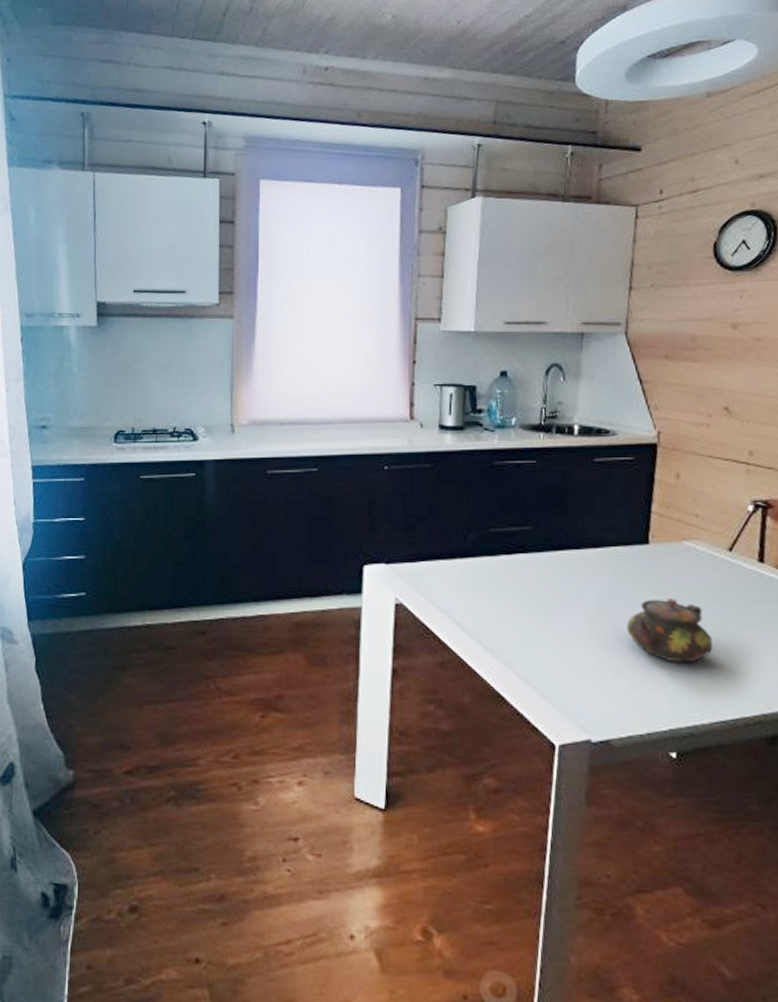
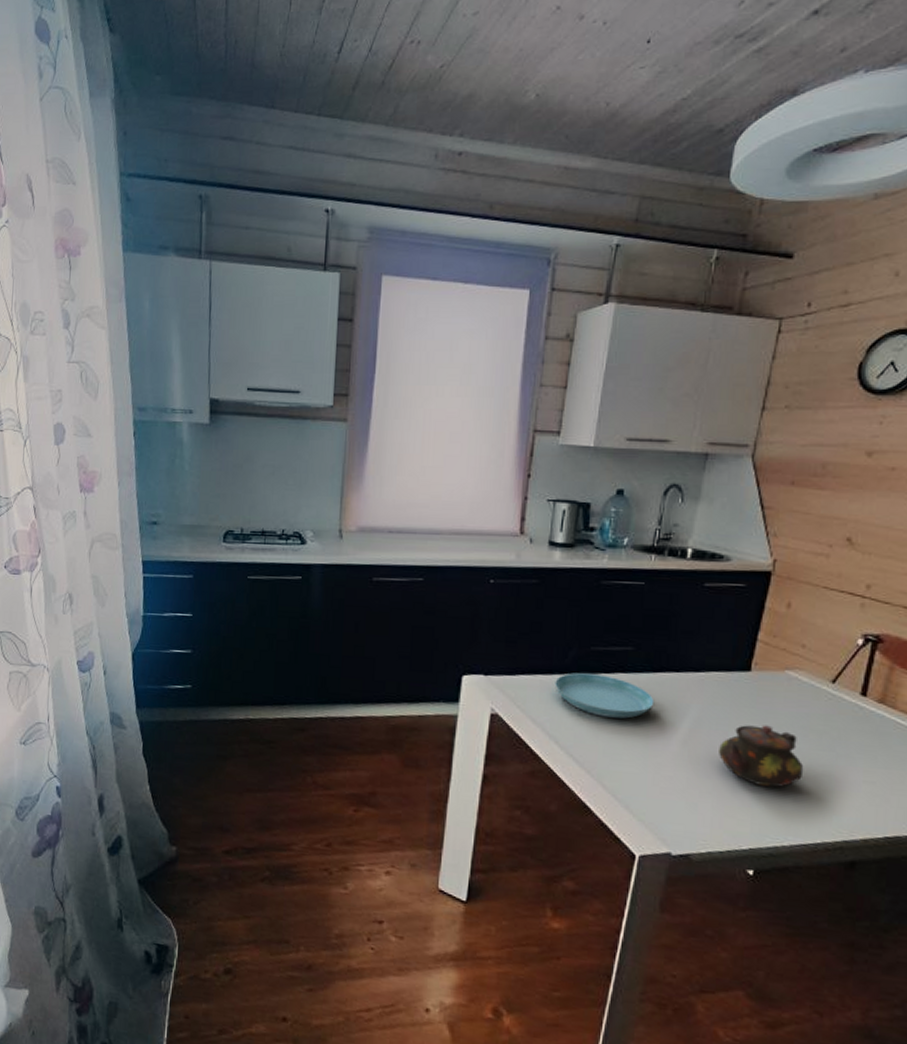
saucer: none [457,556,558,600] -> present [555,673,655,719]

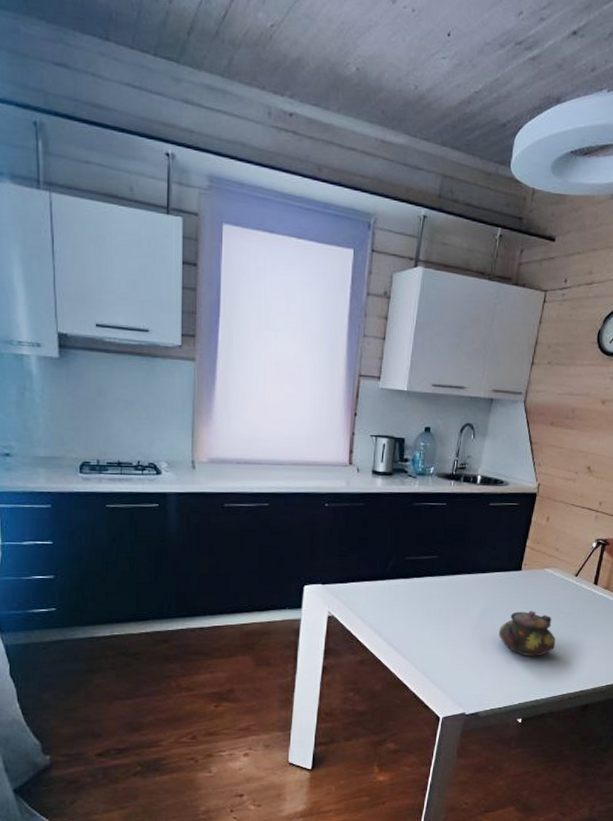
saucer: present [555,673,655,719] -> none [378,578,454,613]

